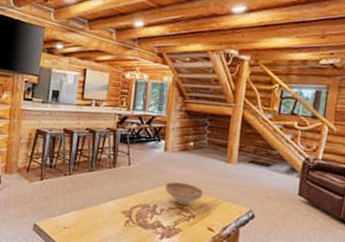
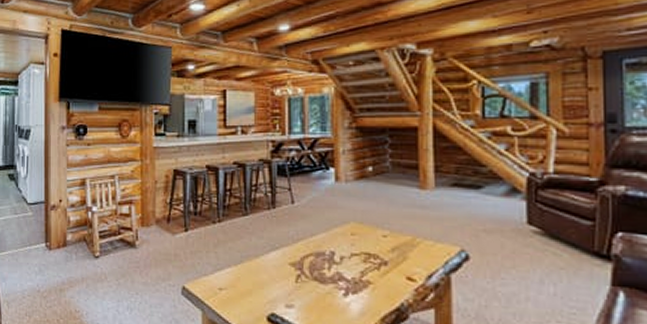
decorative bowl: present [165,182,204,205] -> none [342,219,395,249]

